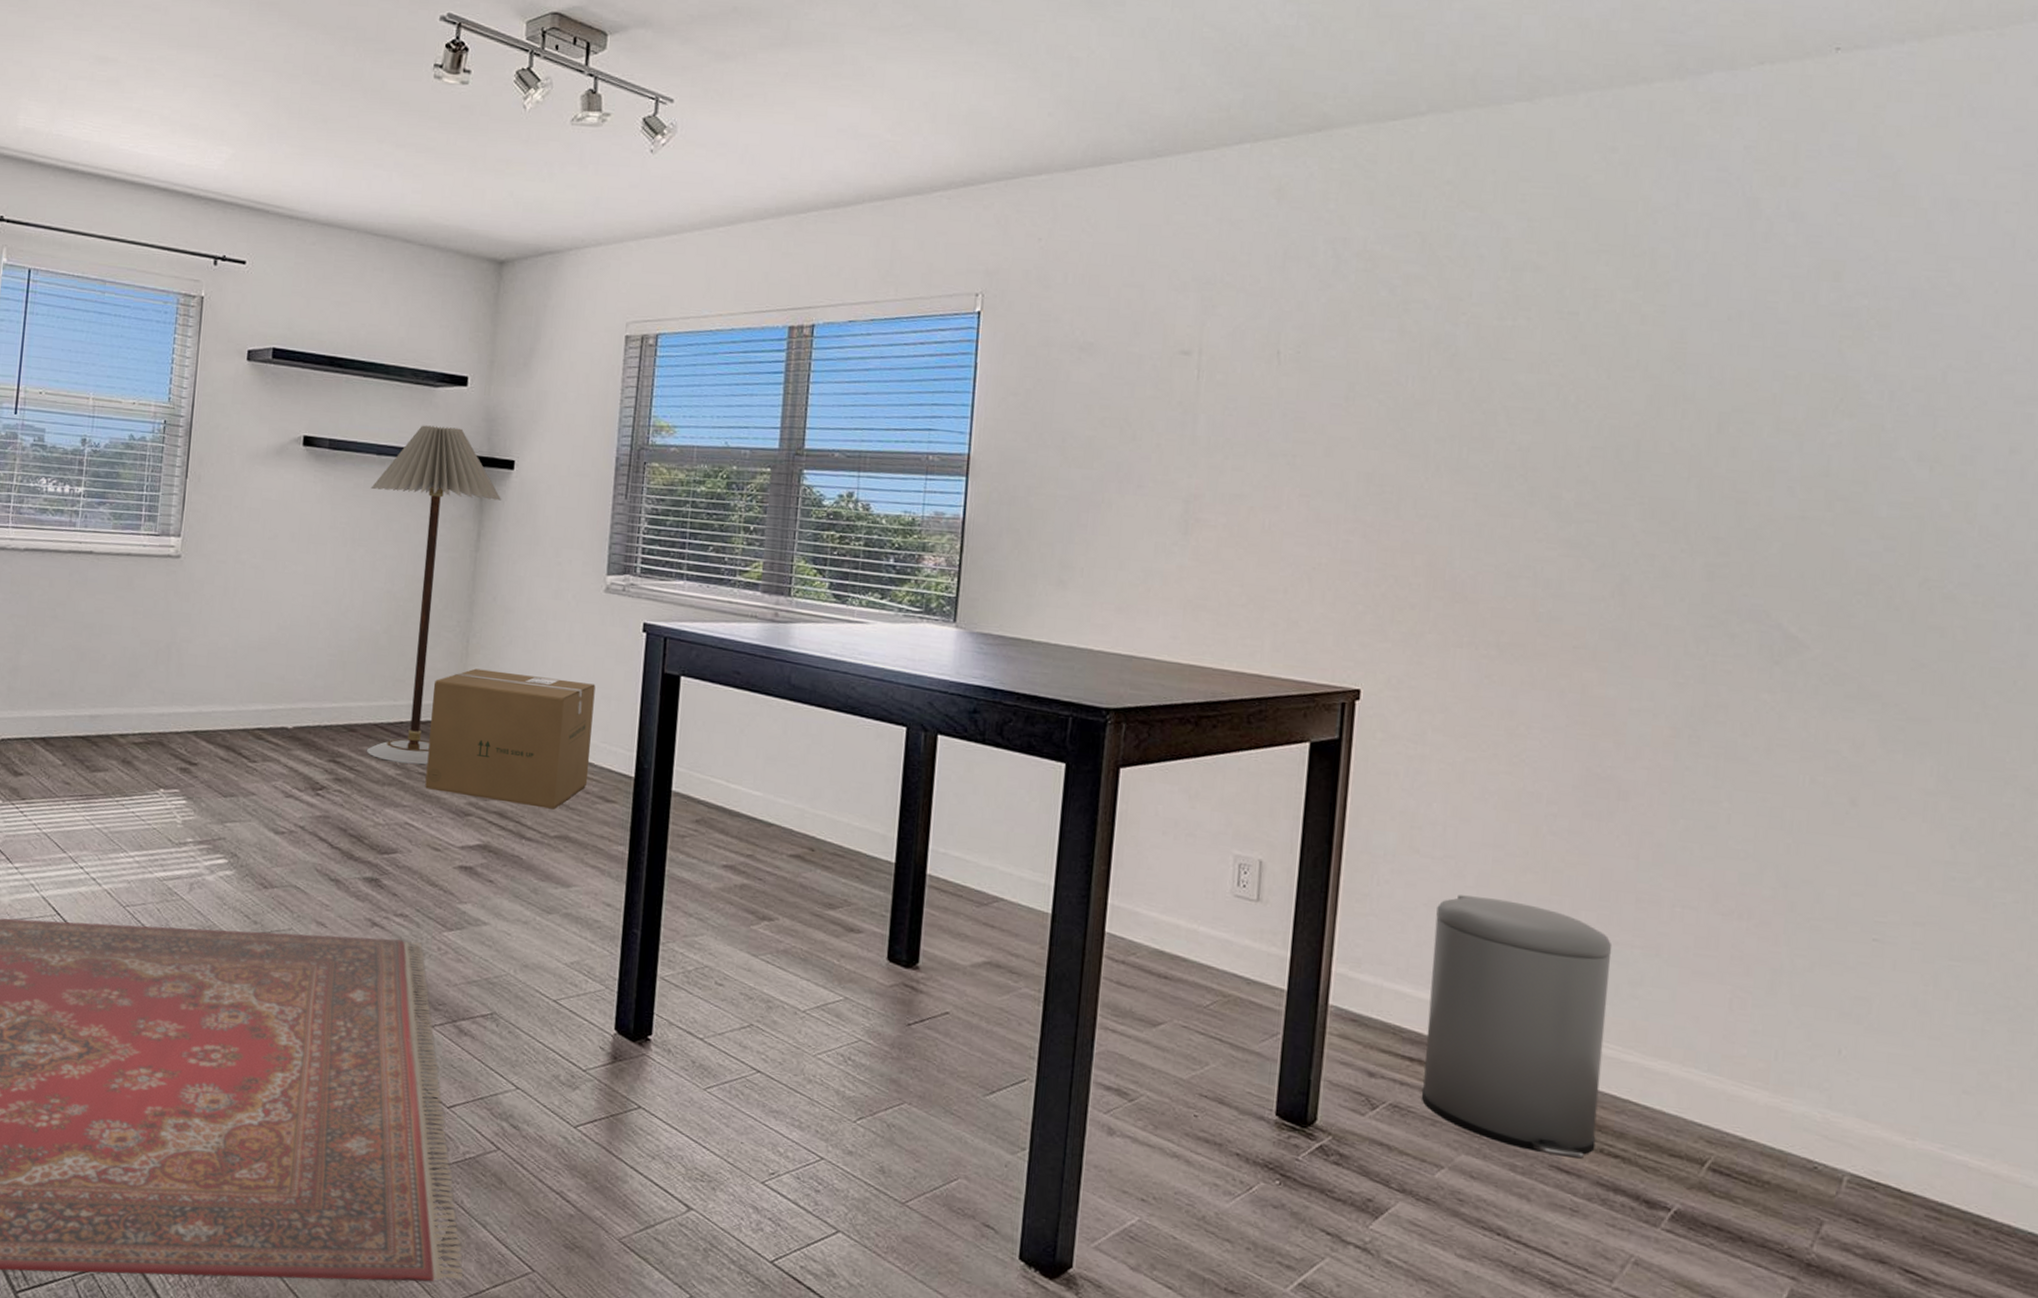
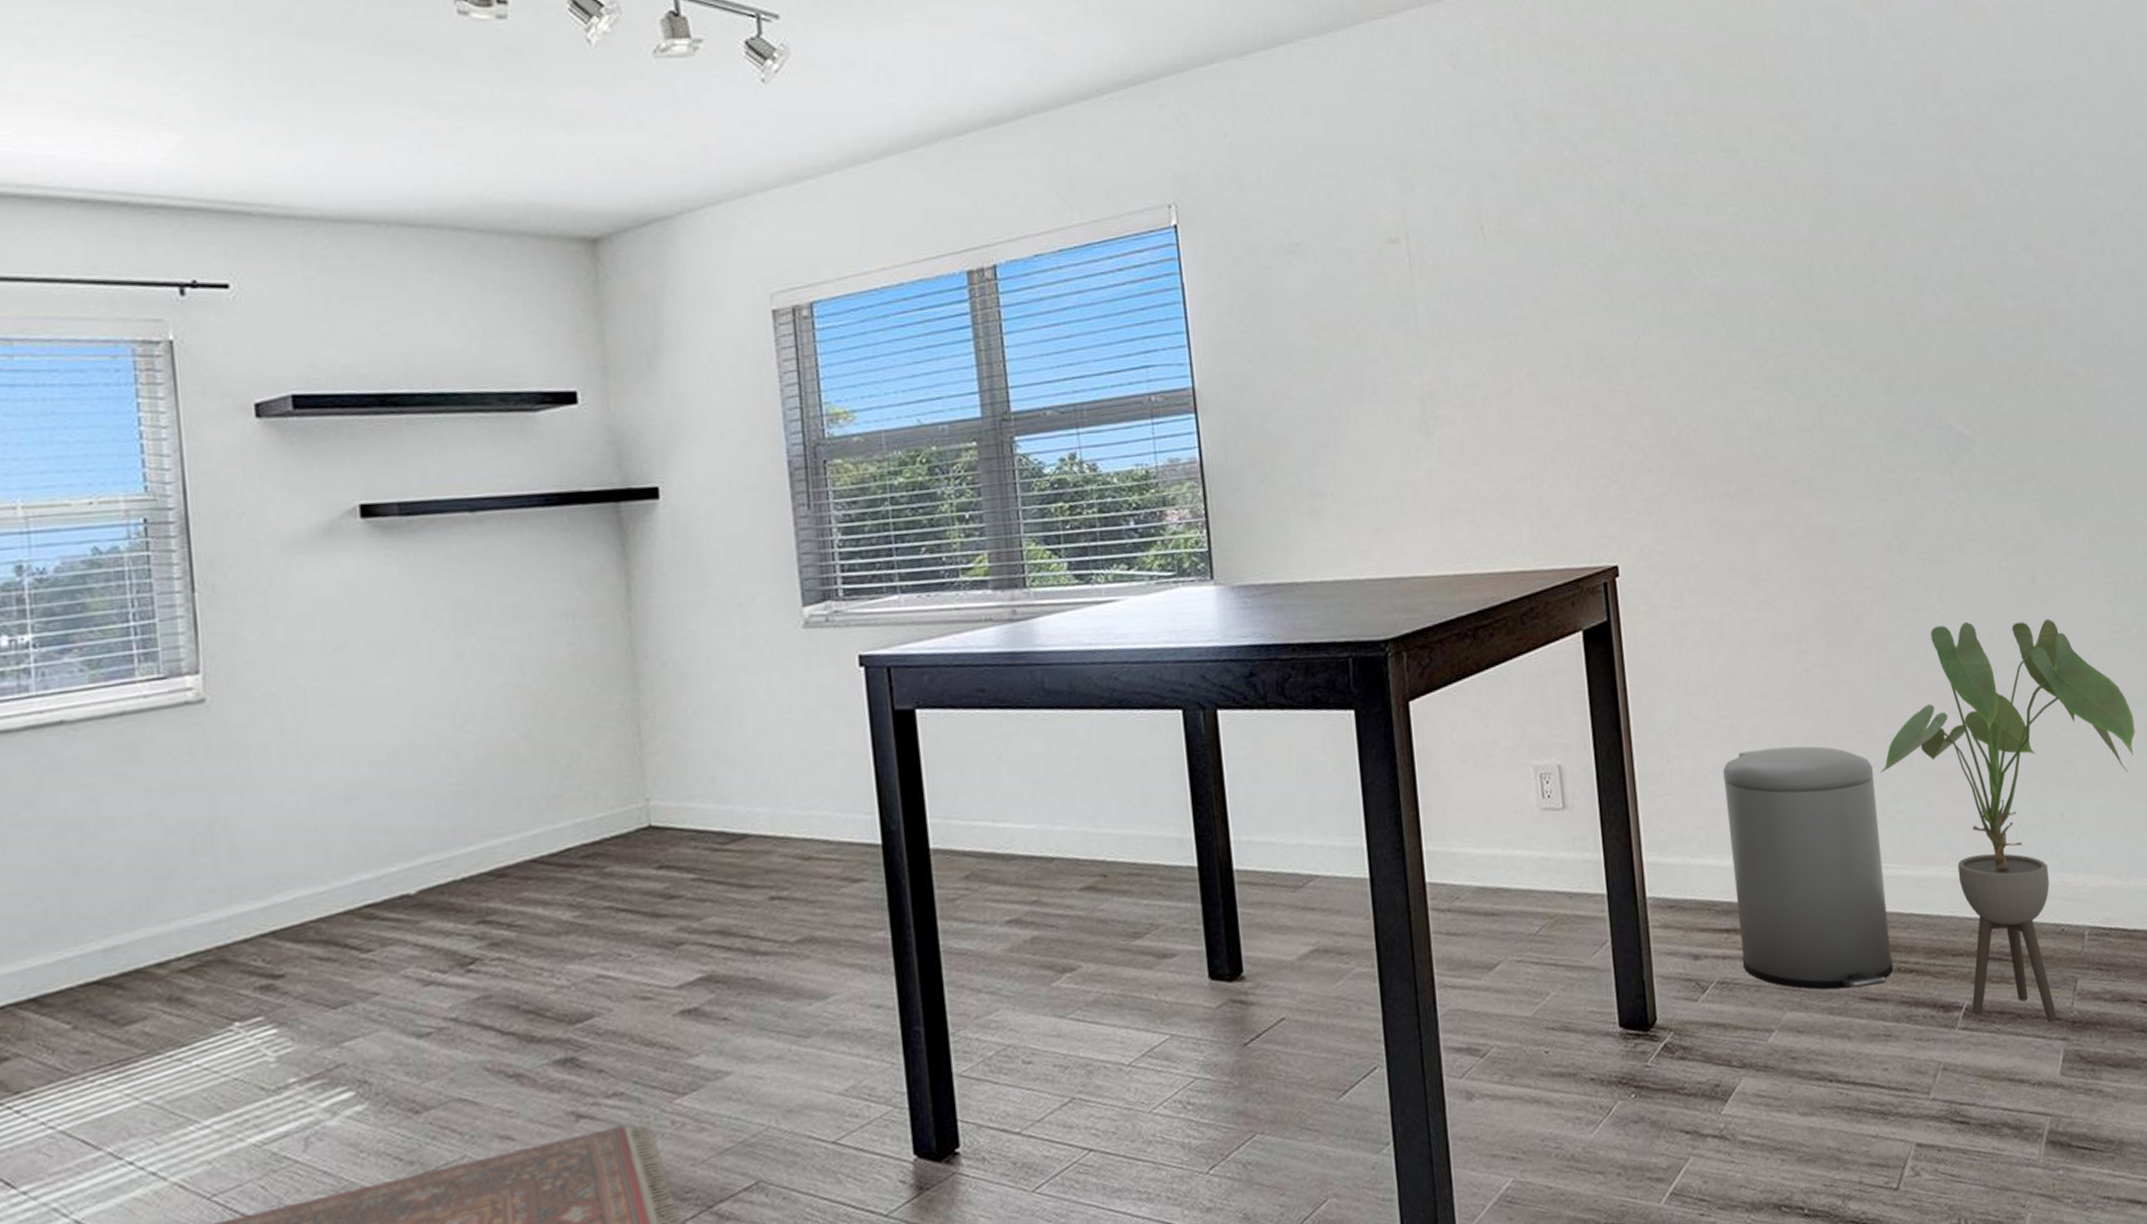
floor lamp: present [366,425,501,765] -> none [469,458,650,903]
box: present [425,668,596,810] -> none [603,743,826,926]
house plant: none [1620,823,1959,1259] -> present [1880,618,2135,1023]

